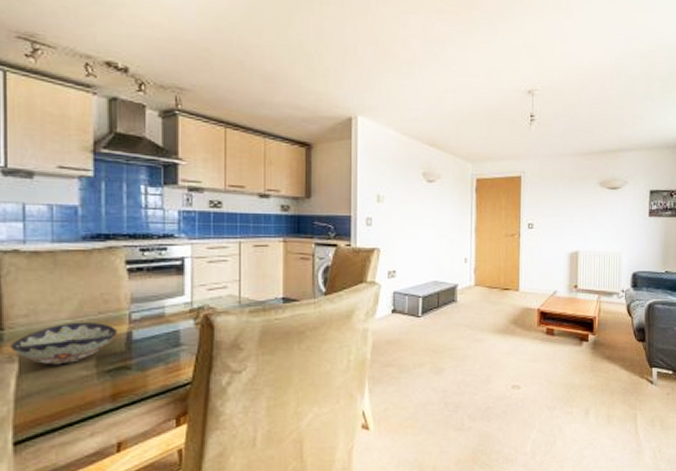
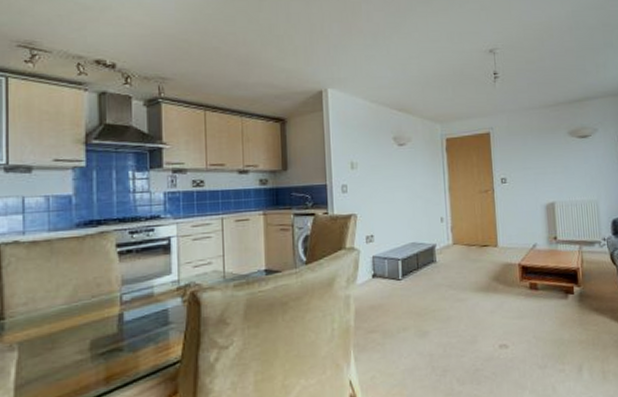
decorative bowl: present [9,321,118,365] -> none [10,306,110,352]

